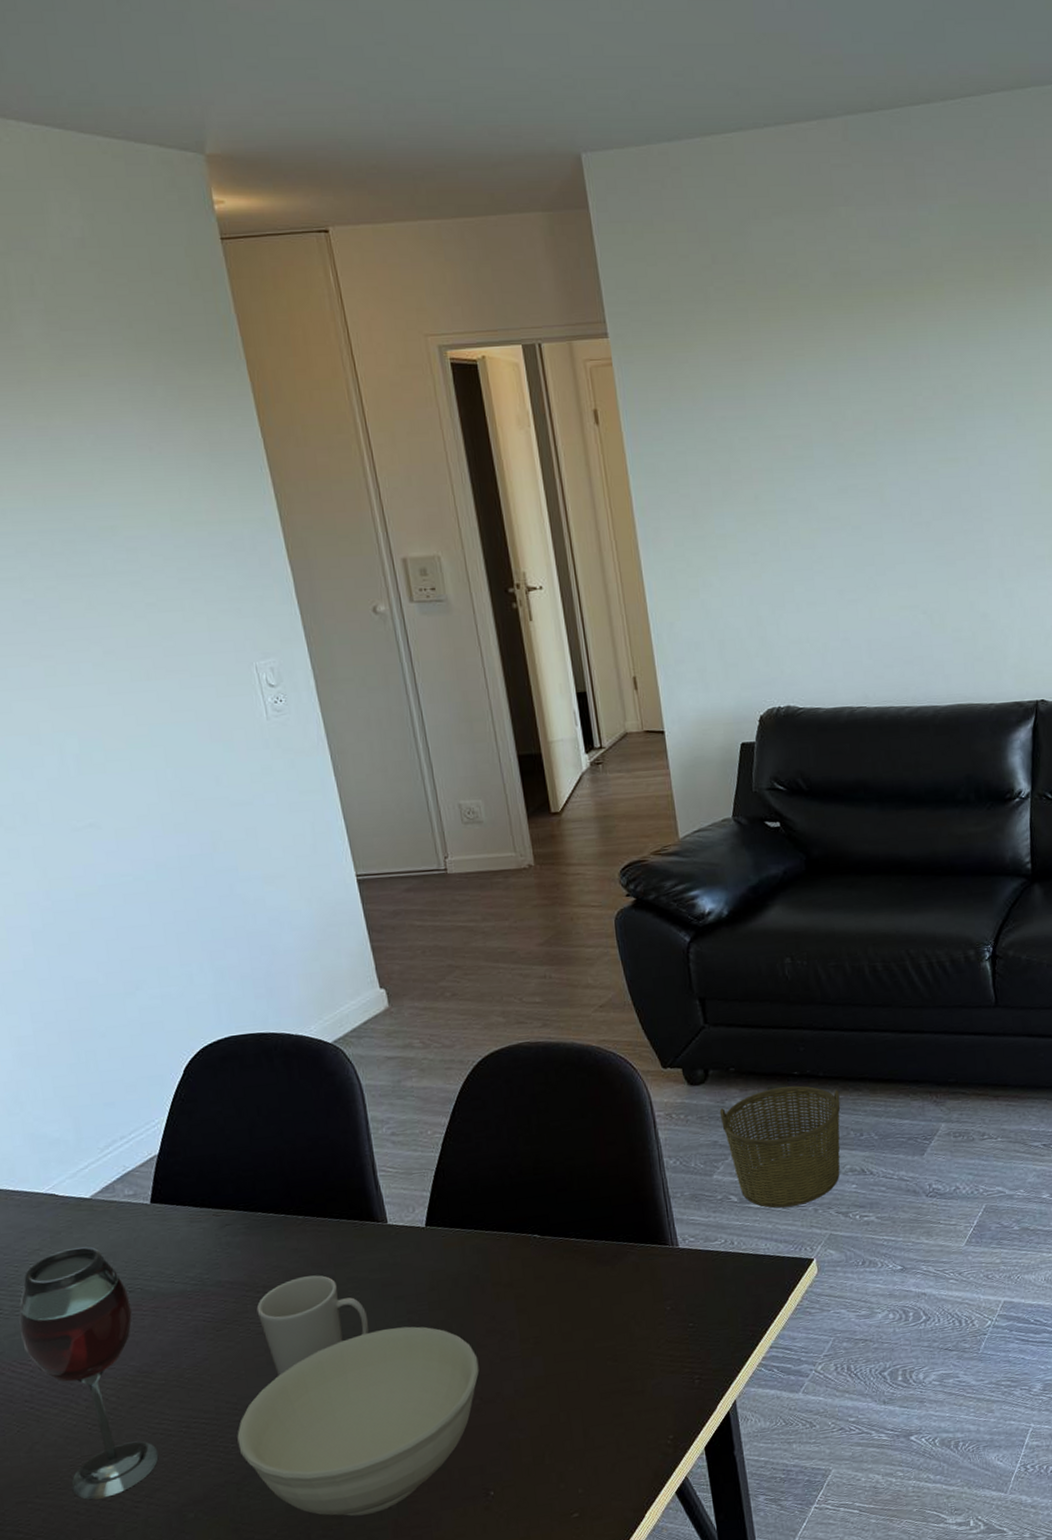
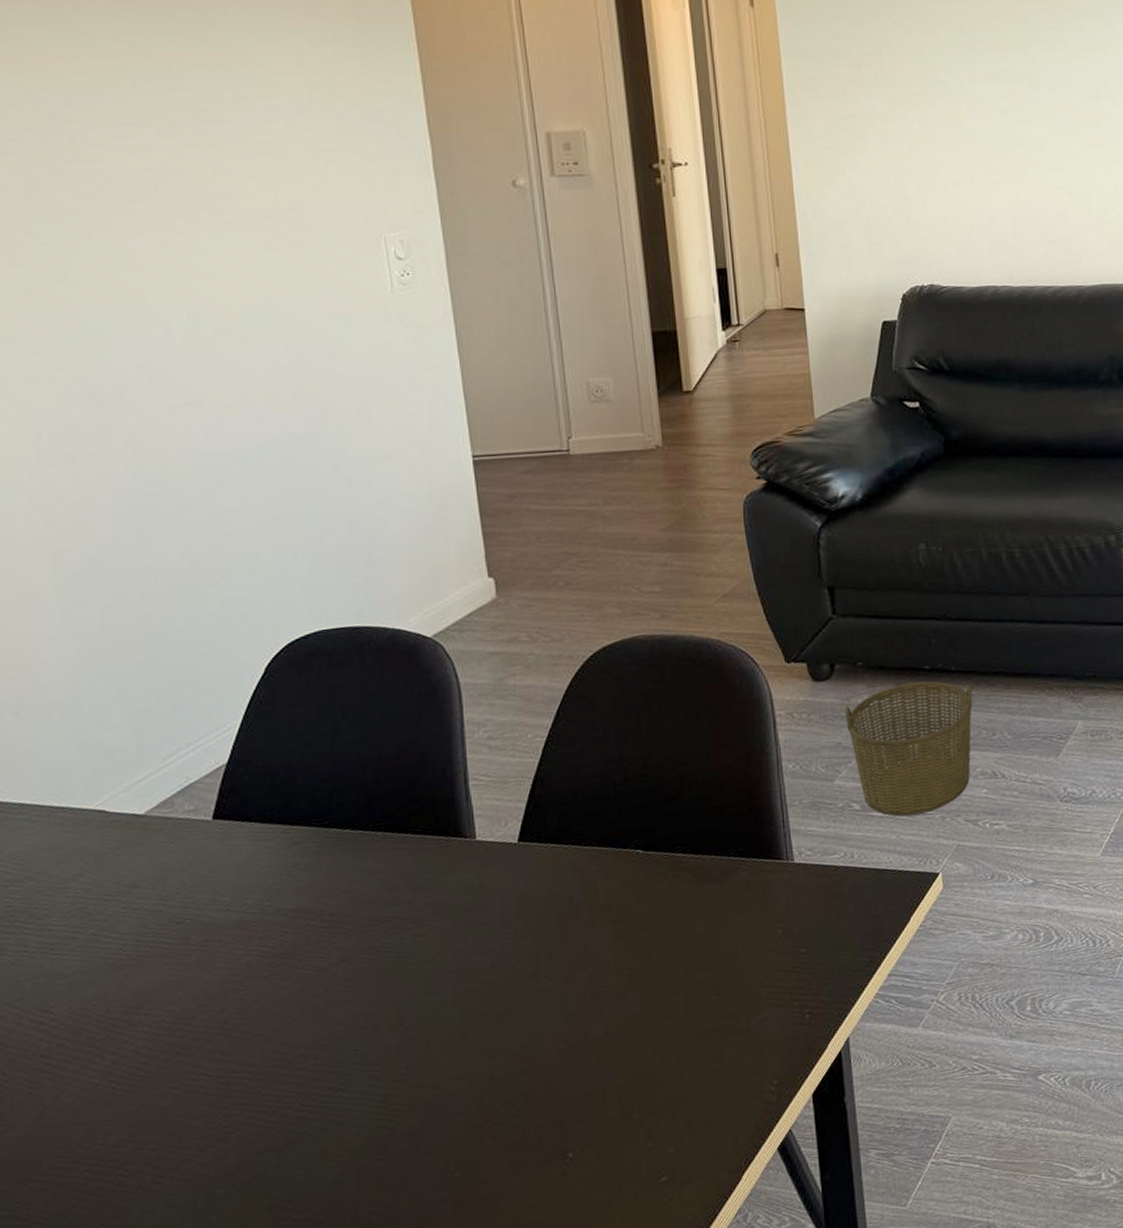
wineglass: present [18,1246,159,1500] -> none [44,871,190,1176]
bowl: present [237,1326,480,1516] -> none [284,958,566,1188]
mug: present [256,1275,369,1376] -> none [320,900,446,1020]

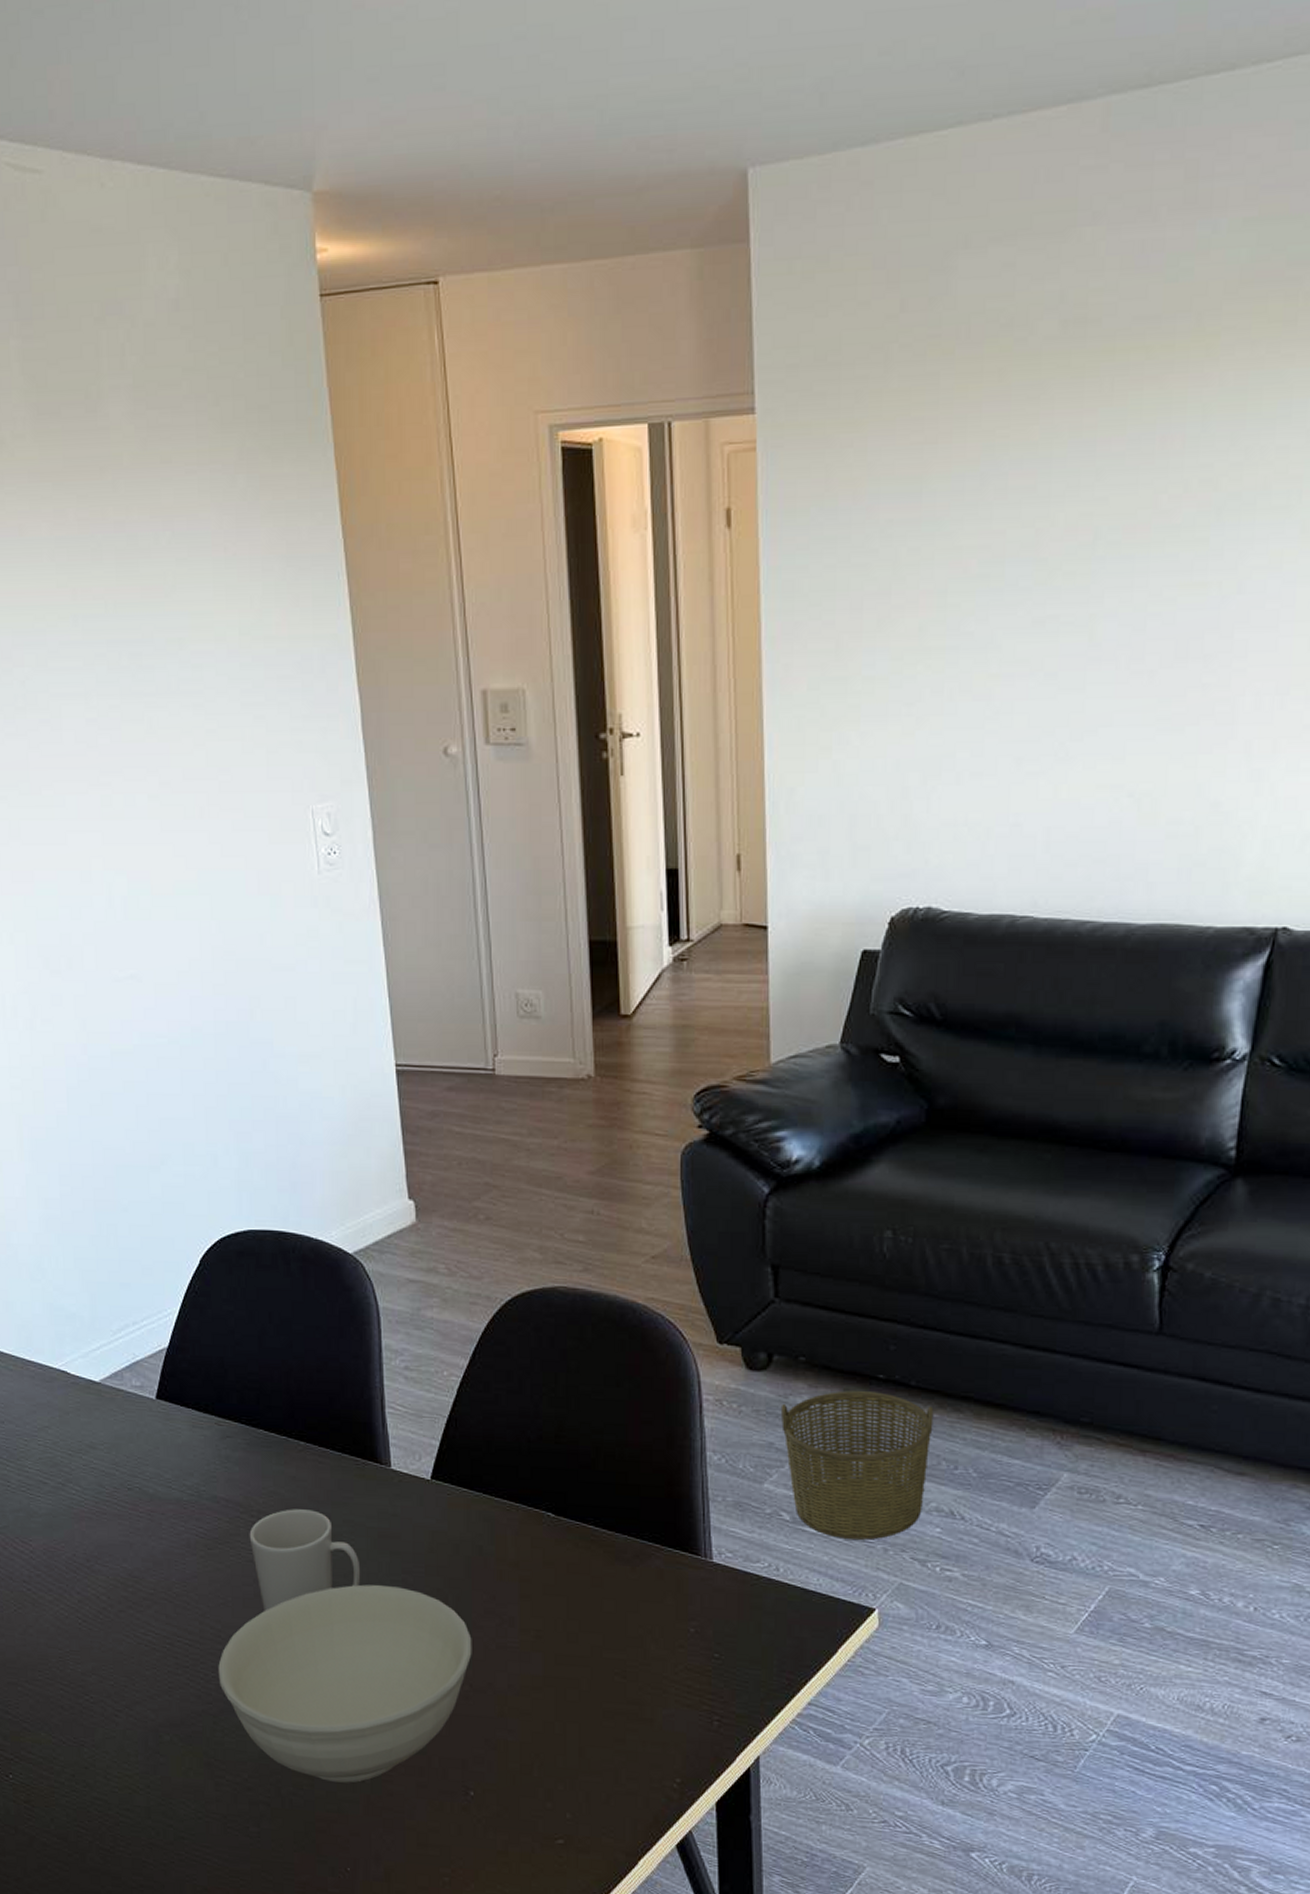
bowl: none [284,958,566,1188] -> present [218,1584,472,1783]
mug: none [320,900,446,1020] -> present [249,1509,361,1611]

